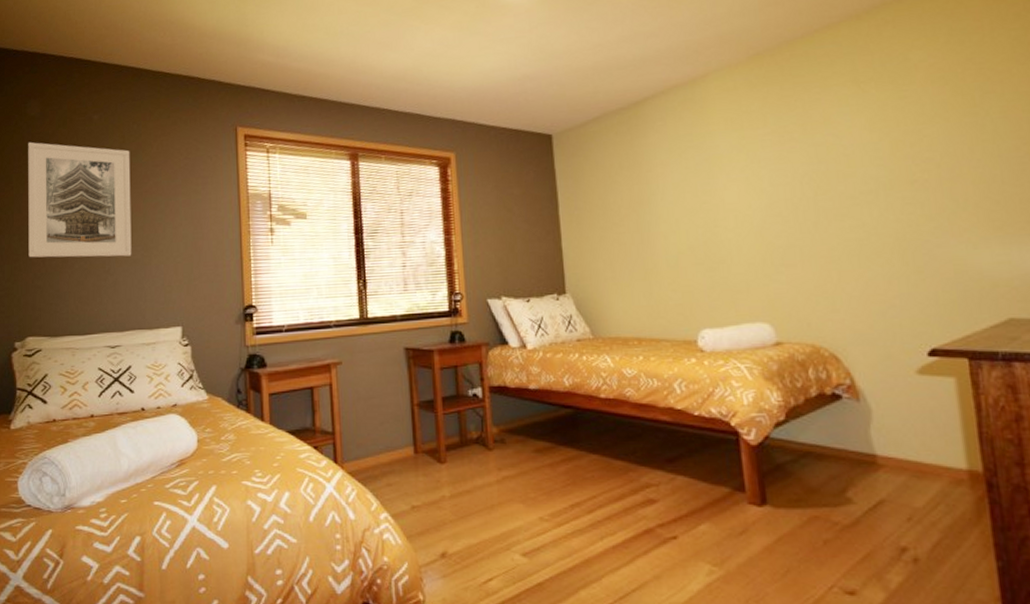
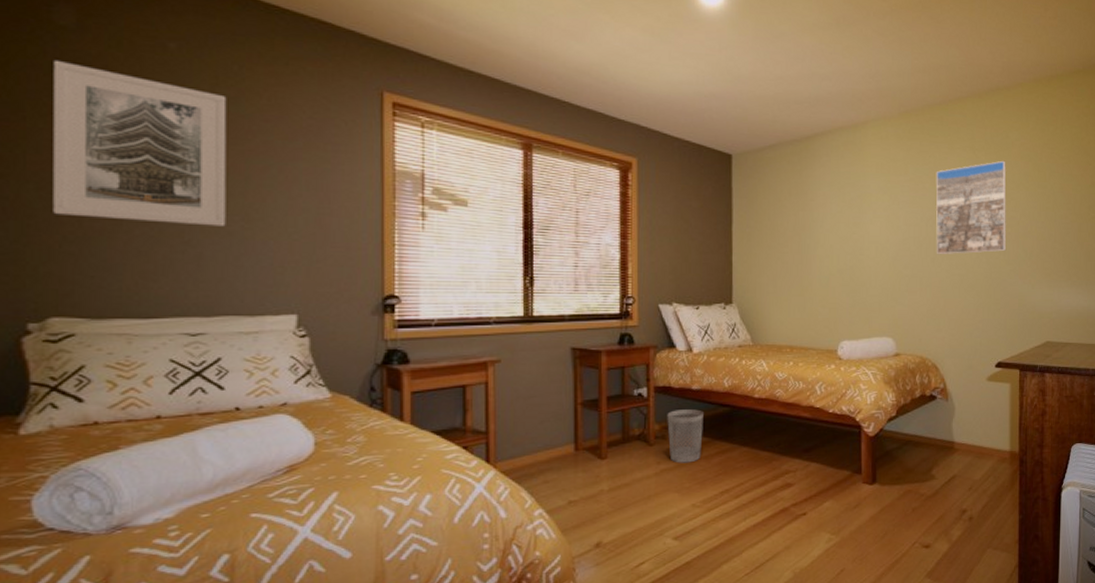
wastebasket: none [505,411,545,471] -> present [667,409,703,463]
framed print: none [806,89,924,218] -> present [936,160,1006,255]

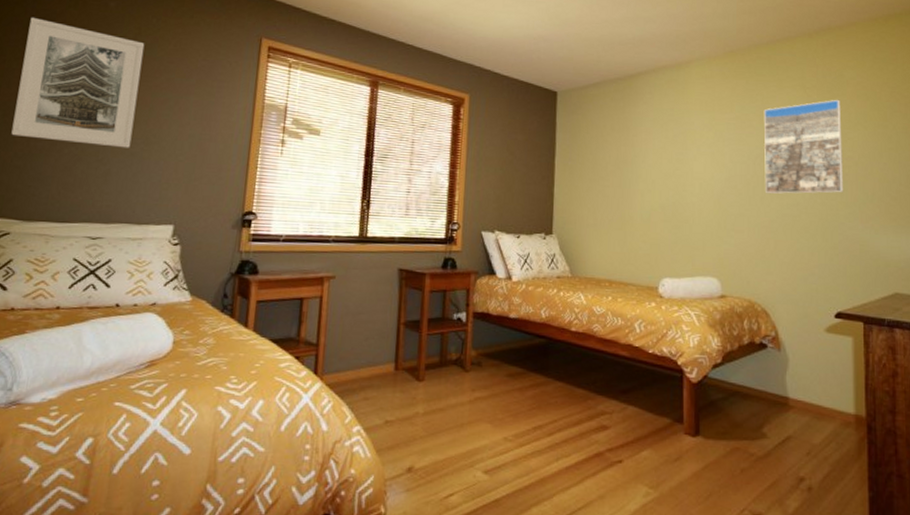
wastebasket: present [667,409,703,463] -> none [483,337,520,393]

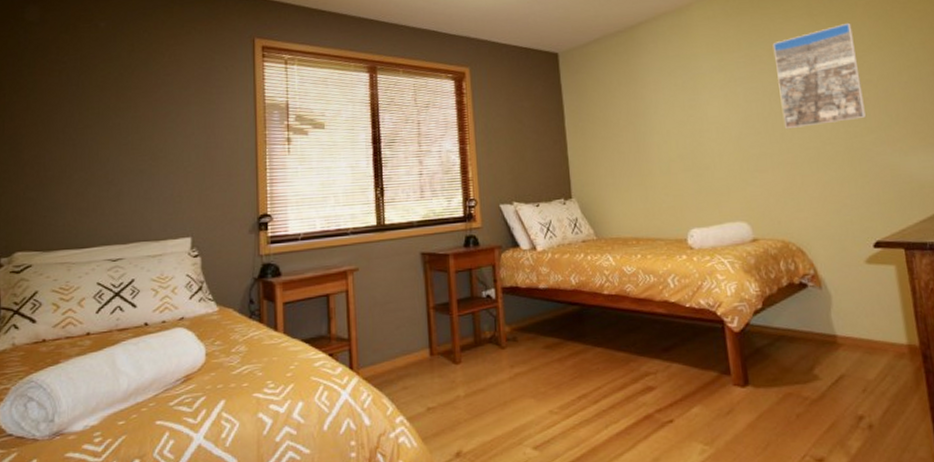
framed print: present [11,17,145,148] -> none [20,47,140,169]

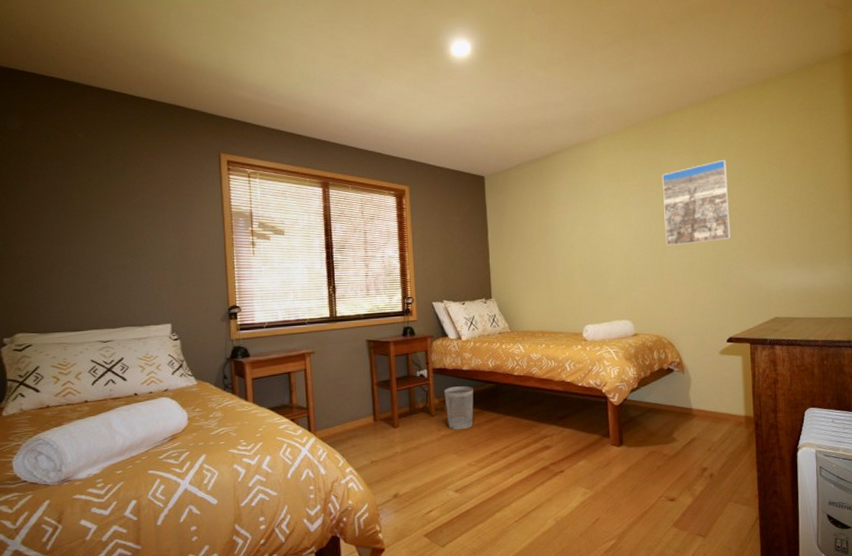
wastebasket: none [516,309,554,367] -> present [444,386,474,430]

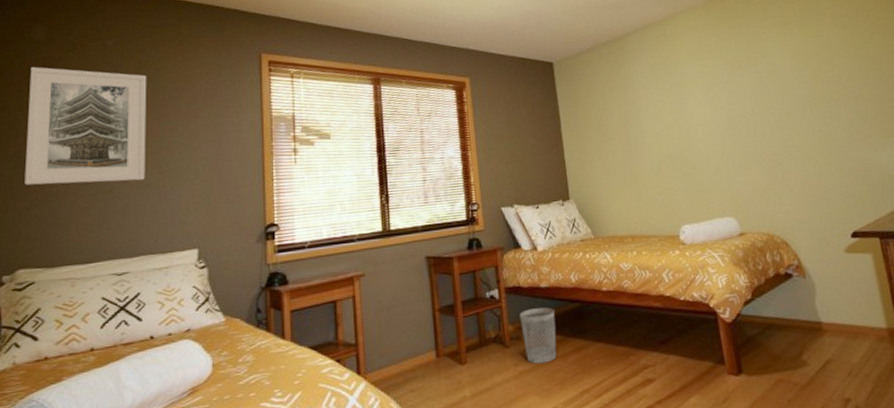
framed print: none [9,154,121,263] -> present [24,66,147,186]
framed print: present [662,159,731,247] -> none [750,30,838,130]

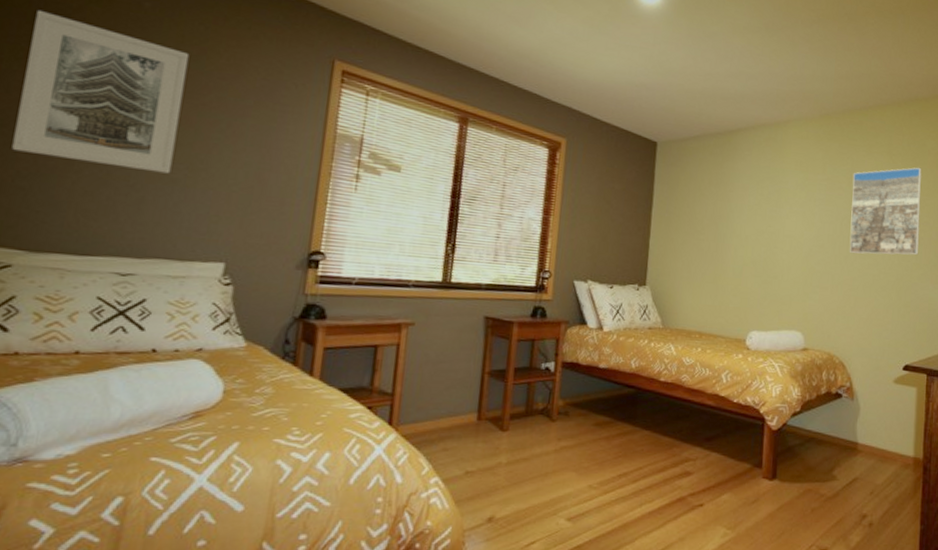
wastebasket: present [519,307,557,364] -> none [571,387,608,442]
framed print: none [750,30,838,130] -> present [849,167,922,255]

